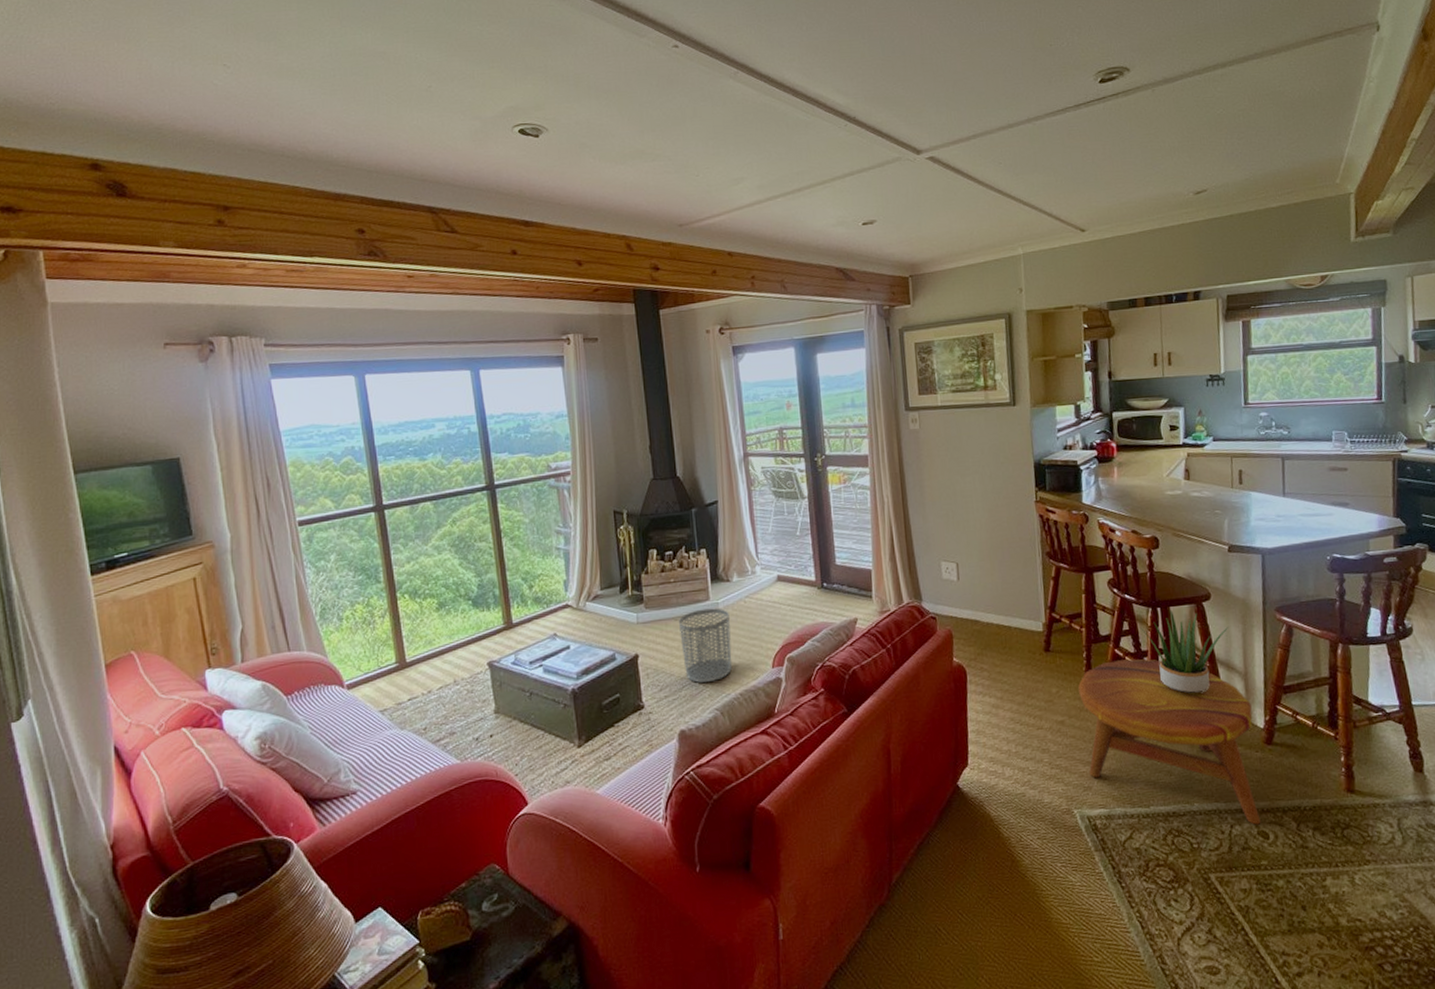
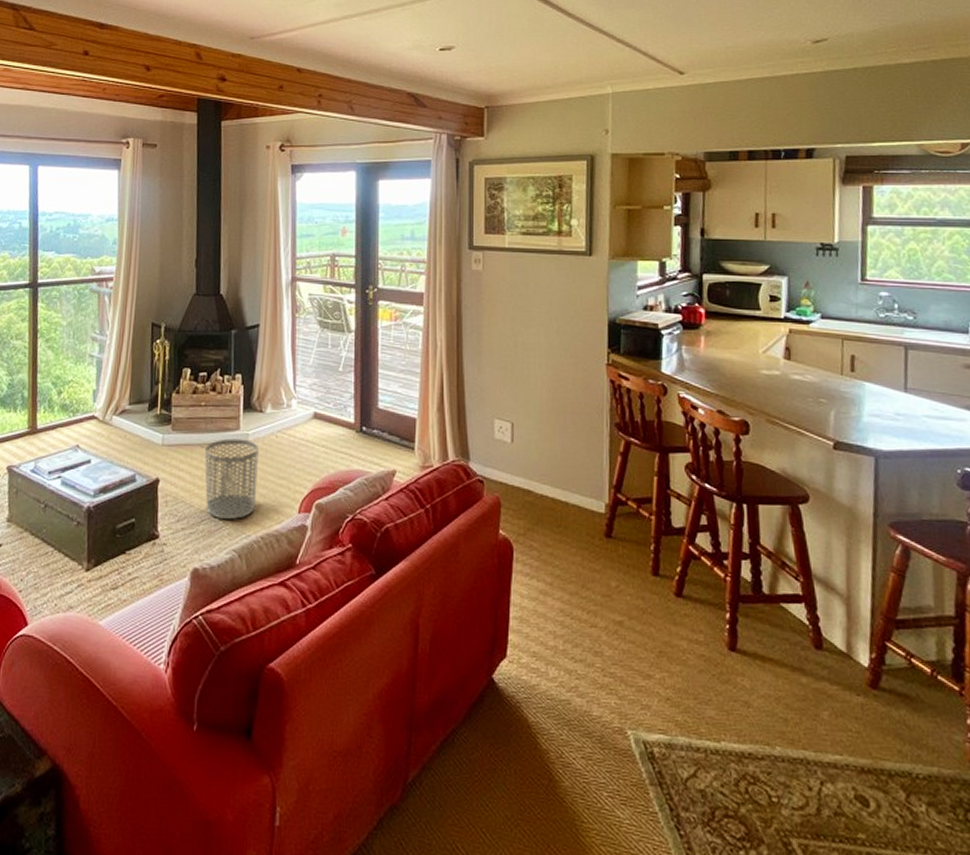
side table: present [1078,659,1261,825] -> none [643,559,860,787]
potted plant: present [1139,609,1229,694] -> none [720,508,830,613]

